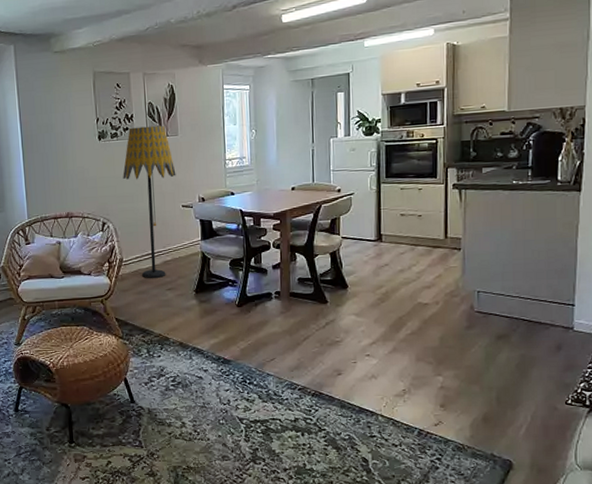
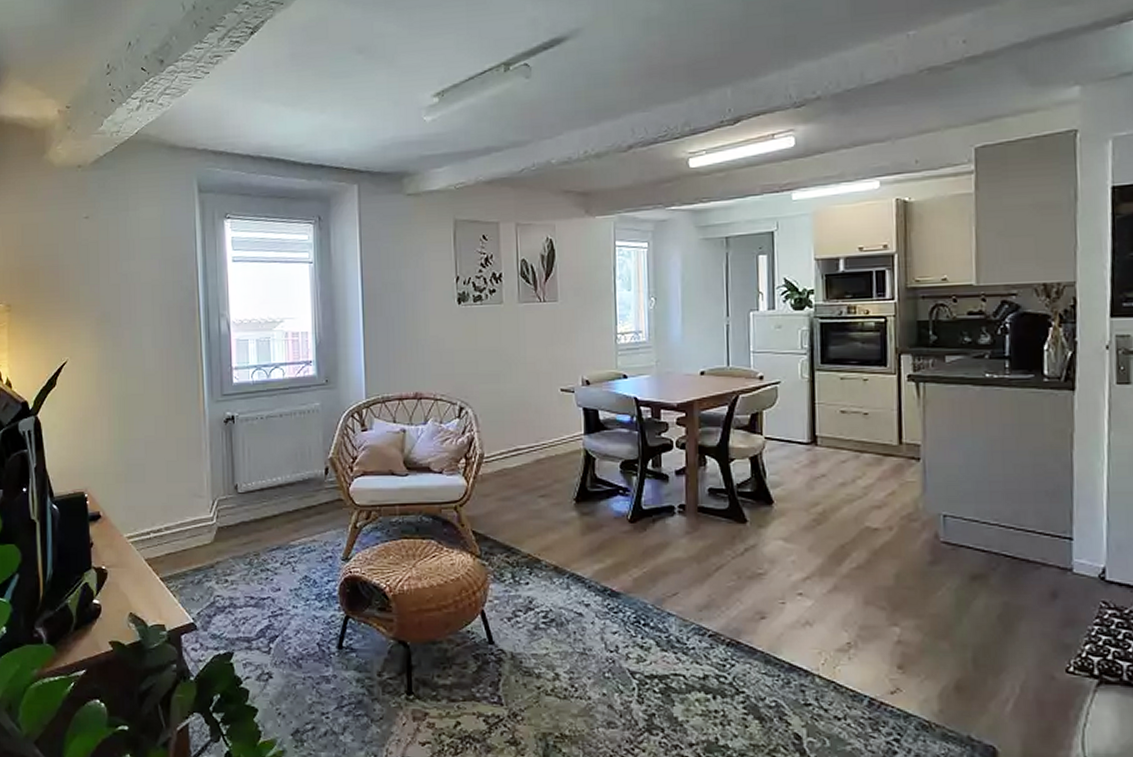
floor lamp: present [123,125,176,278] -> none [487,288,554,480]

